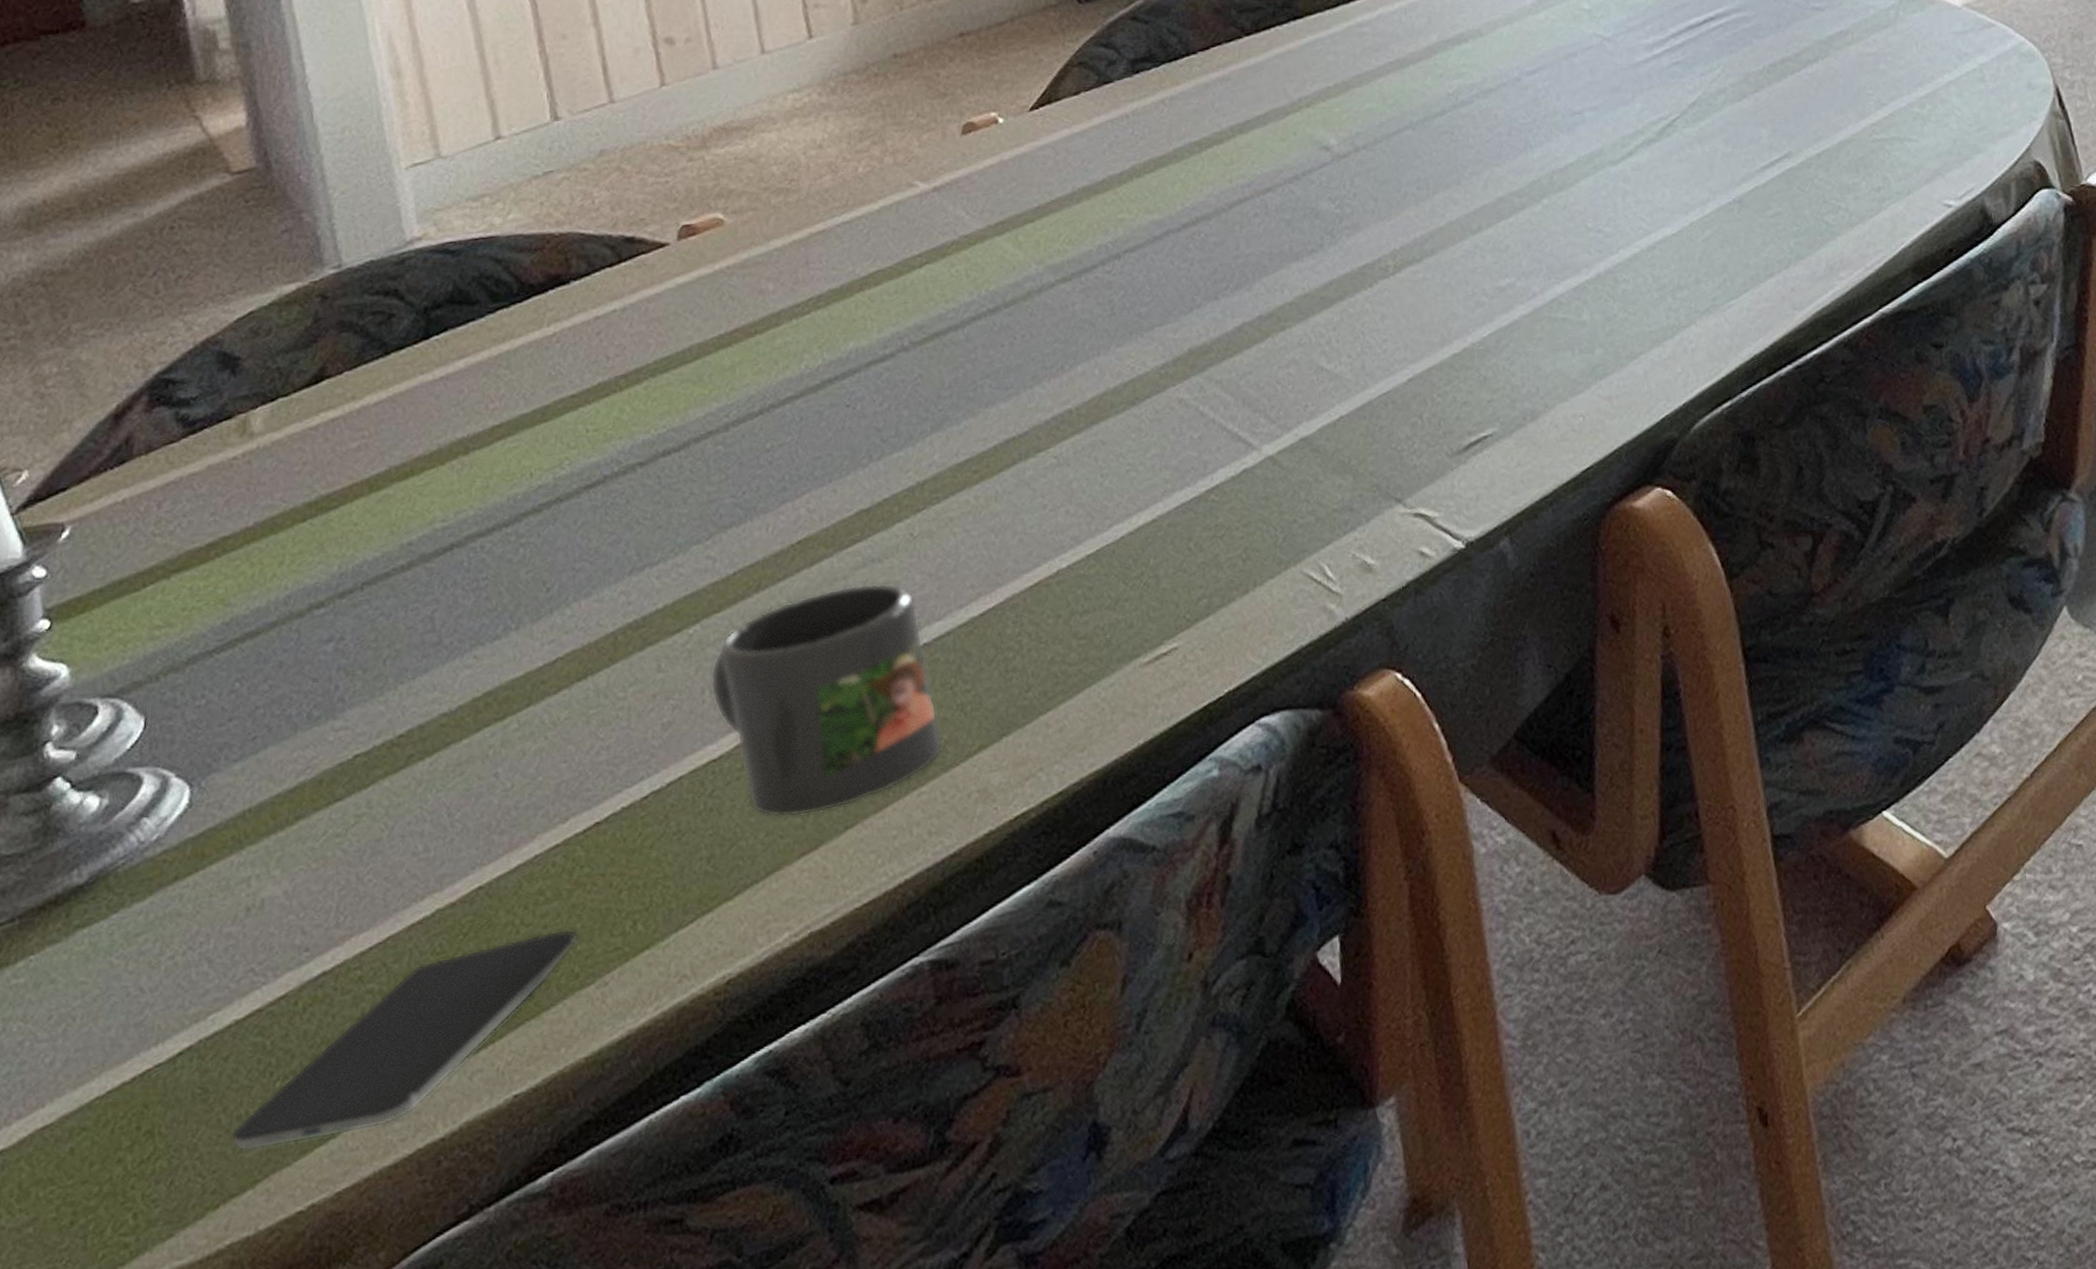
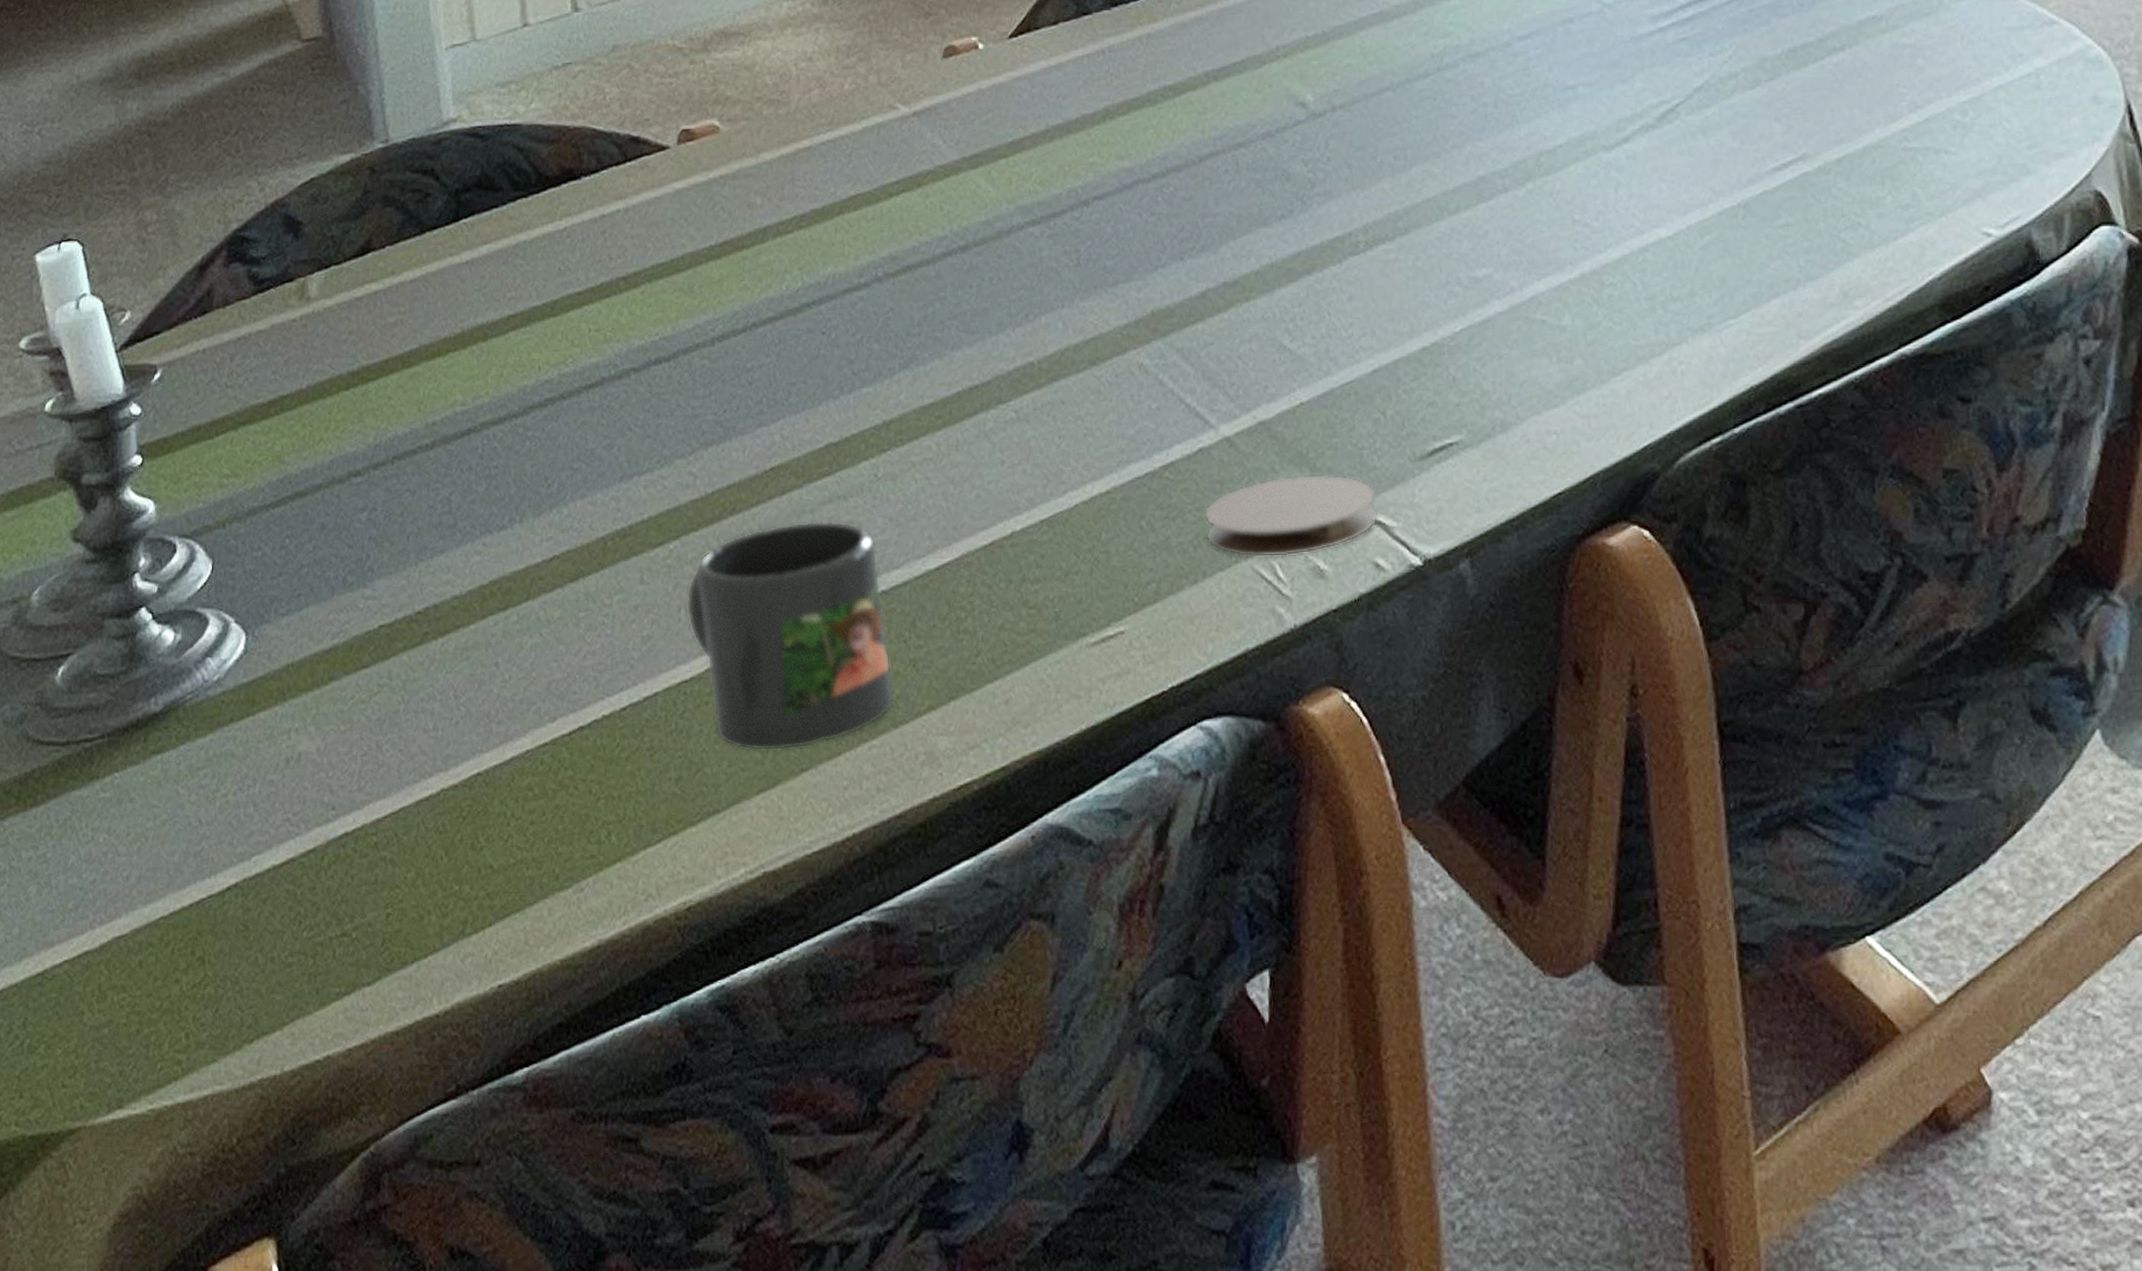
smartphone: present [230,929,579,1152] -> none [265,828,561,993]
coaster: none [1251,476,1421,563] -> present [1203,473,1379,558]

